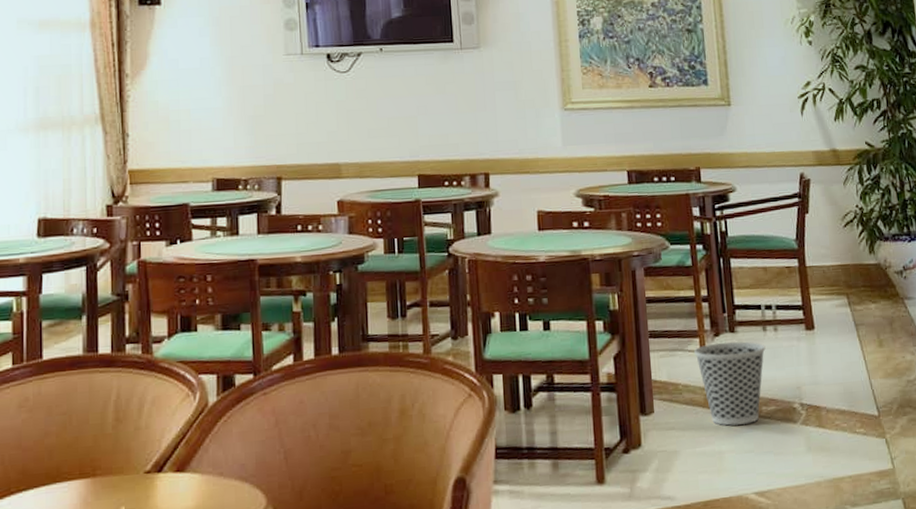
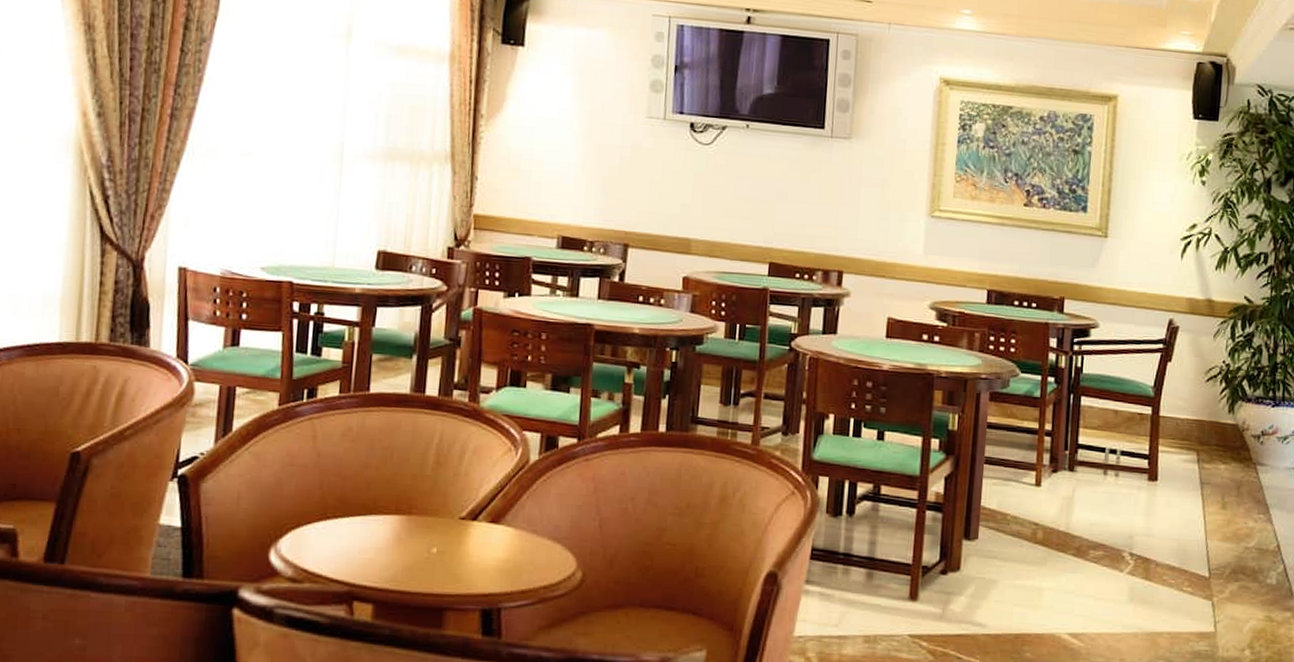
wastebasket: present [694,341,766,426] -> none [1029,479,1103,565]

